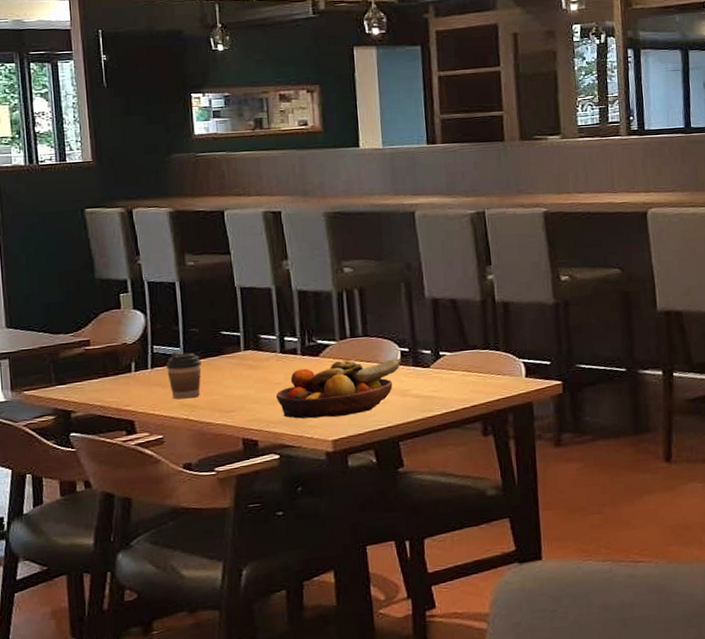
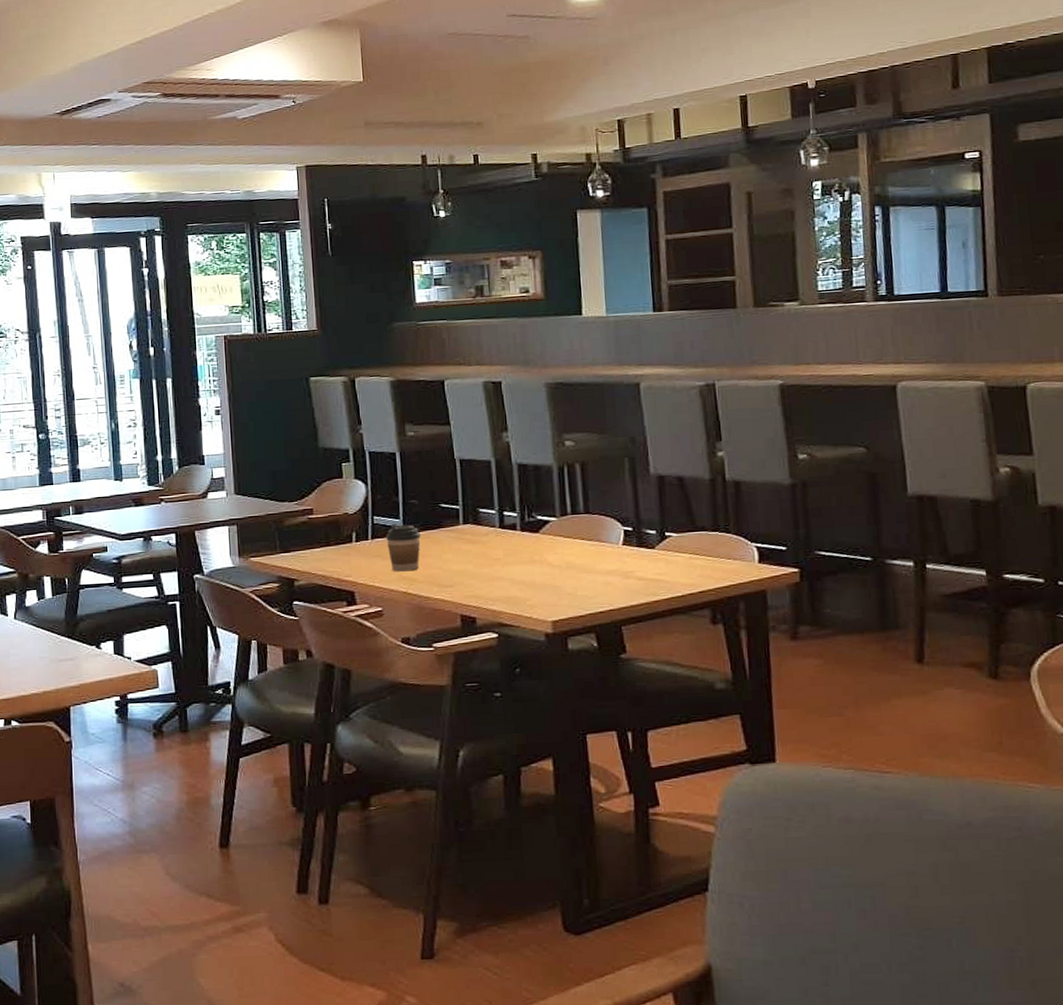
fruit bowl: present [276,358,402,419] -> none [495,537,626,598]

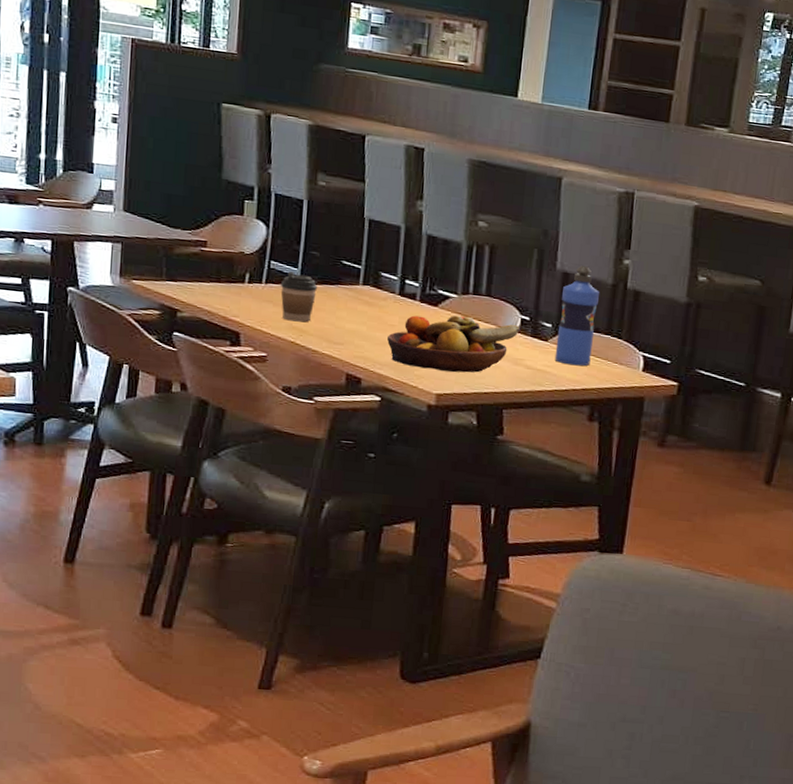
fruit bowl: none [495,537,626,598] -> present [387,315,521,373]
water bottle: none [660,466,703,569] -> present [554,266,599,366]

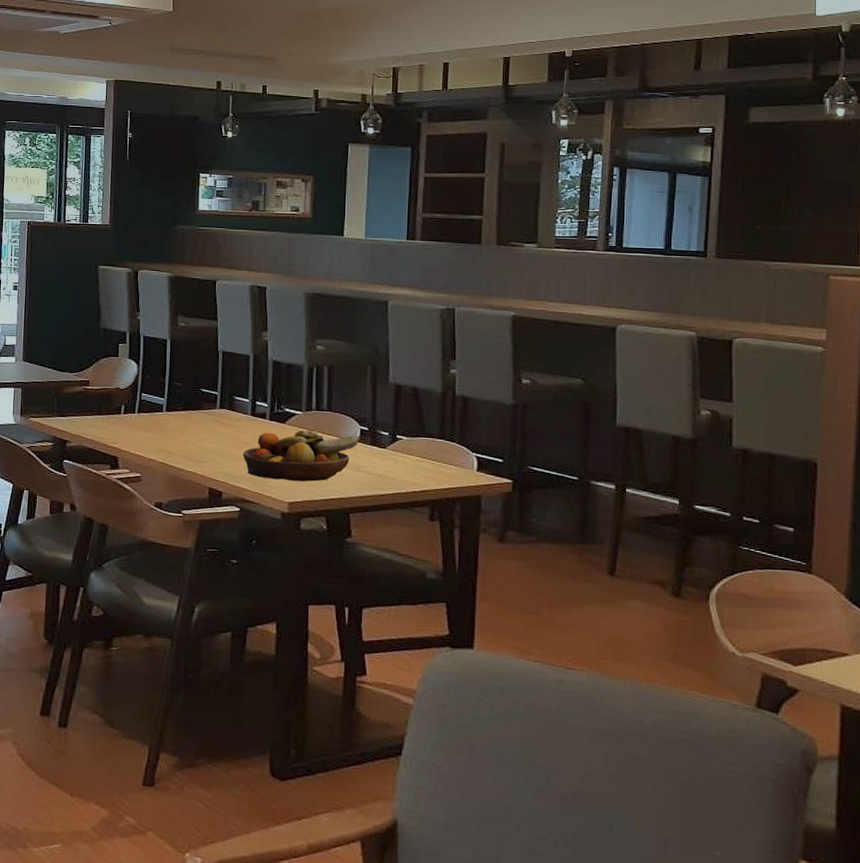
coffee cup: present [280,271,317,323] -> none [151,401,181,445]
water bottle: present [554,266,599,366] -> none [393,378,430,470]

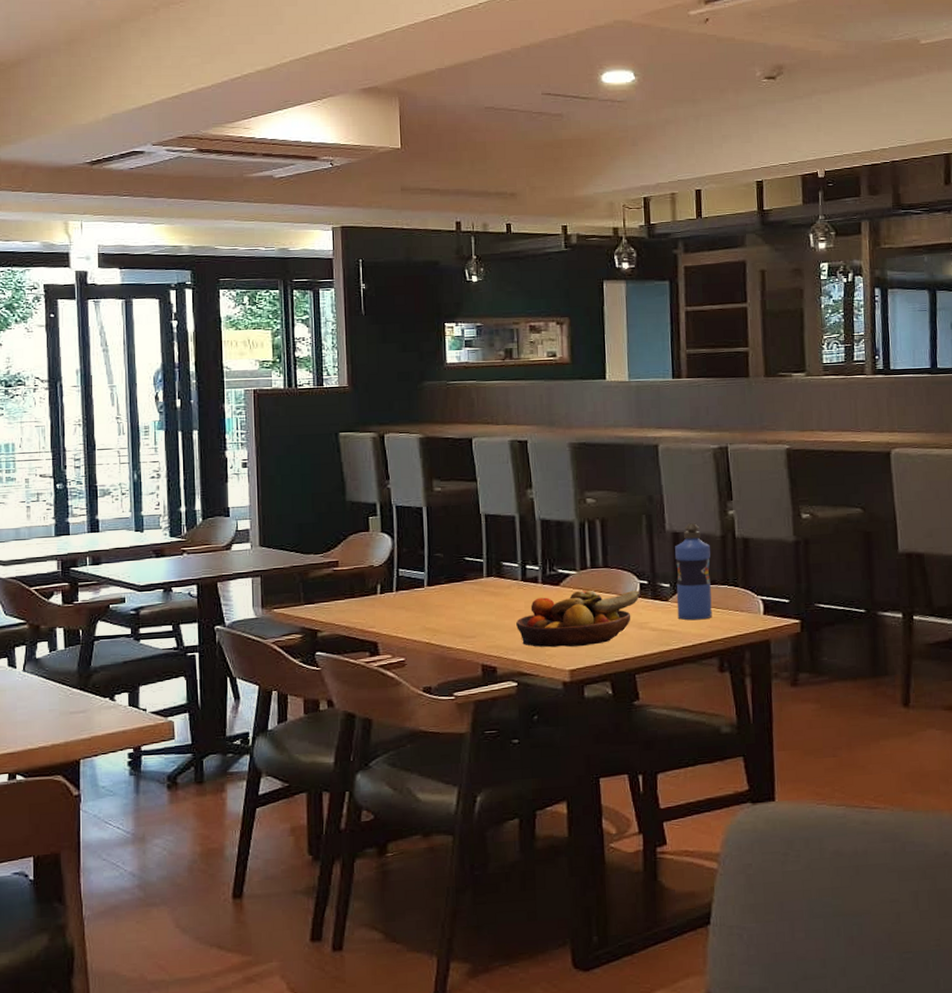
water bottle: none [393,378,430,470] -> present [675,523,712,621]

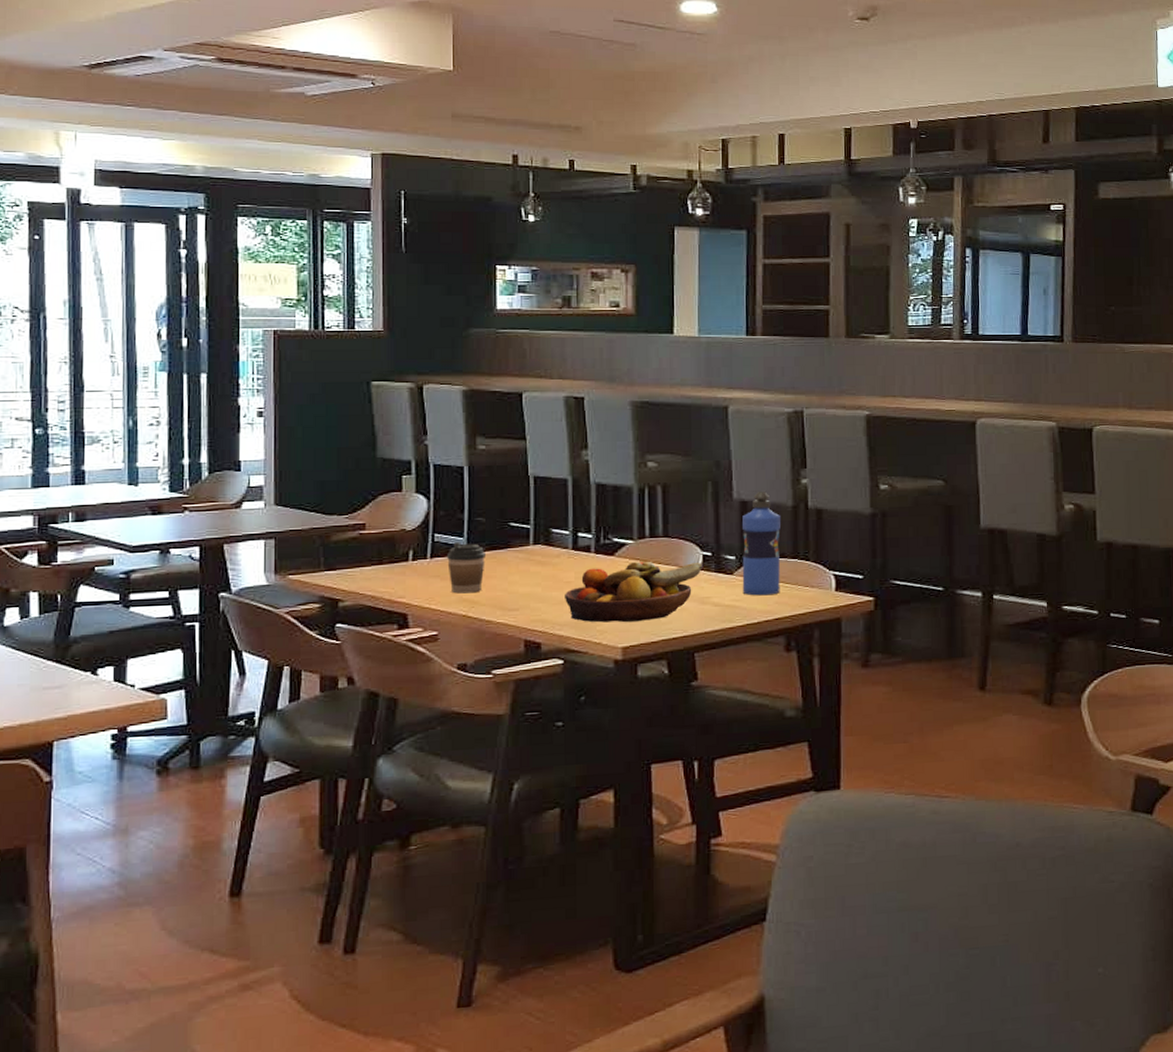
coffee cup: none [411,576,445,623] -> present [447,542,485,594]

